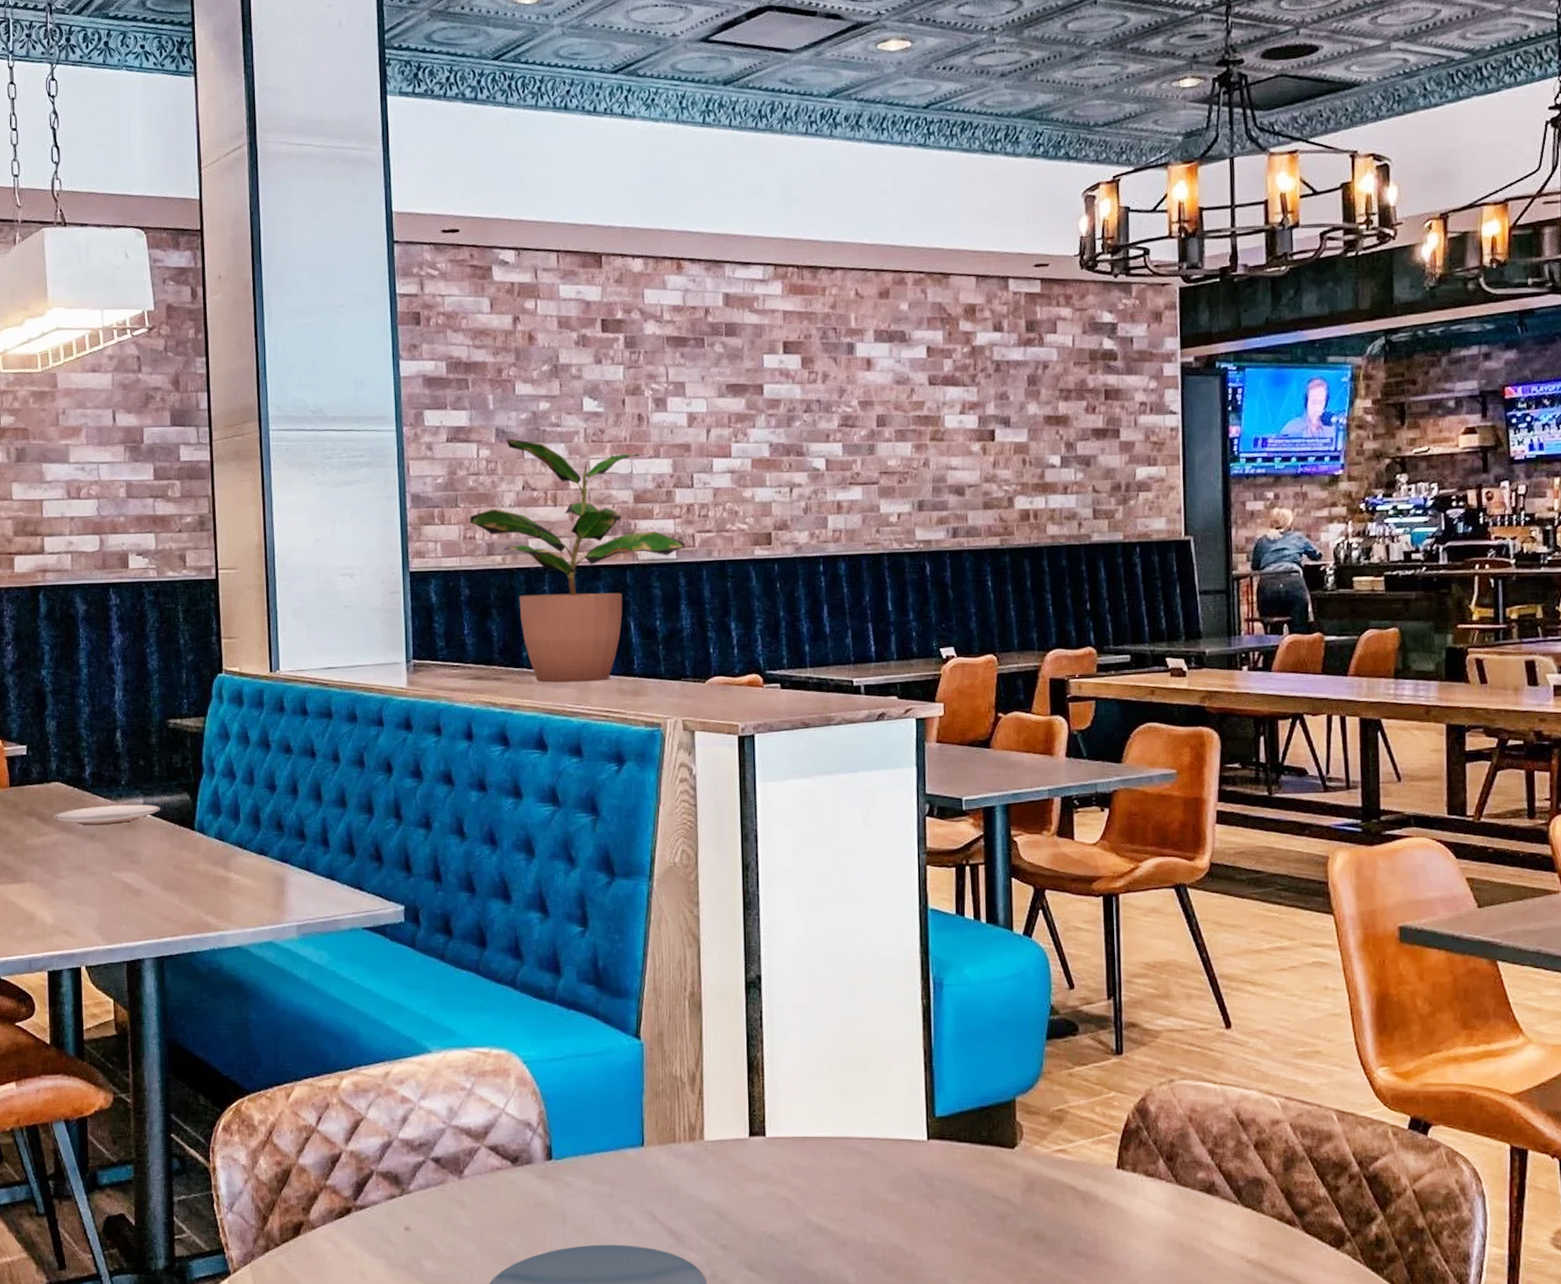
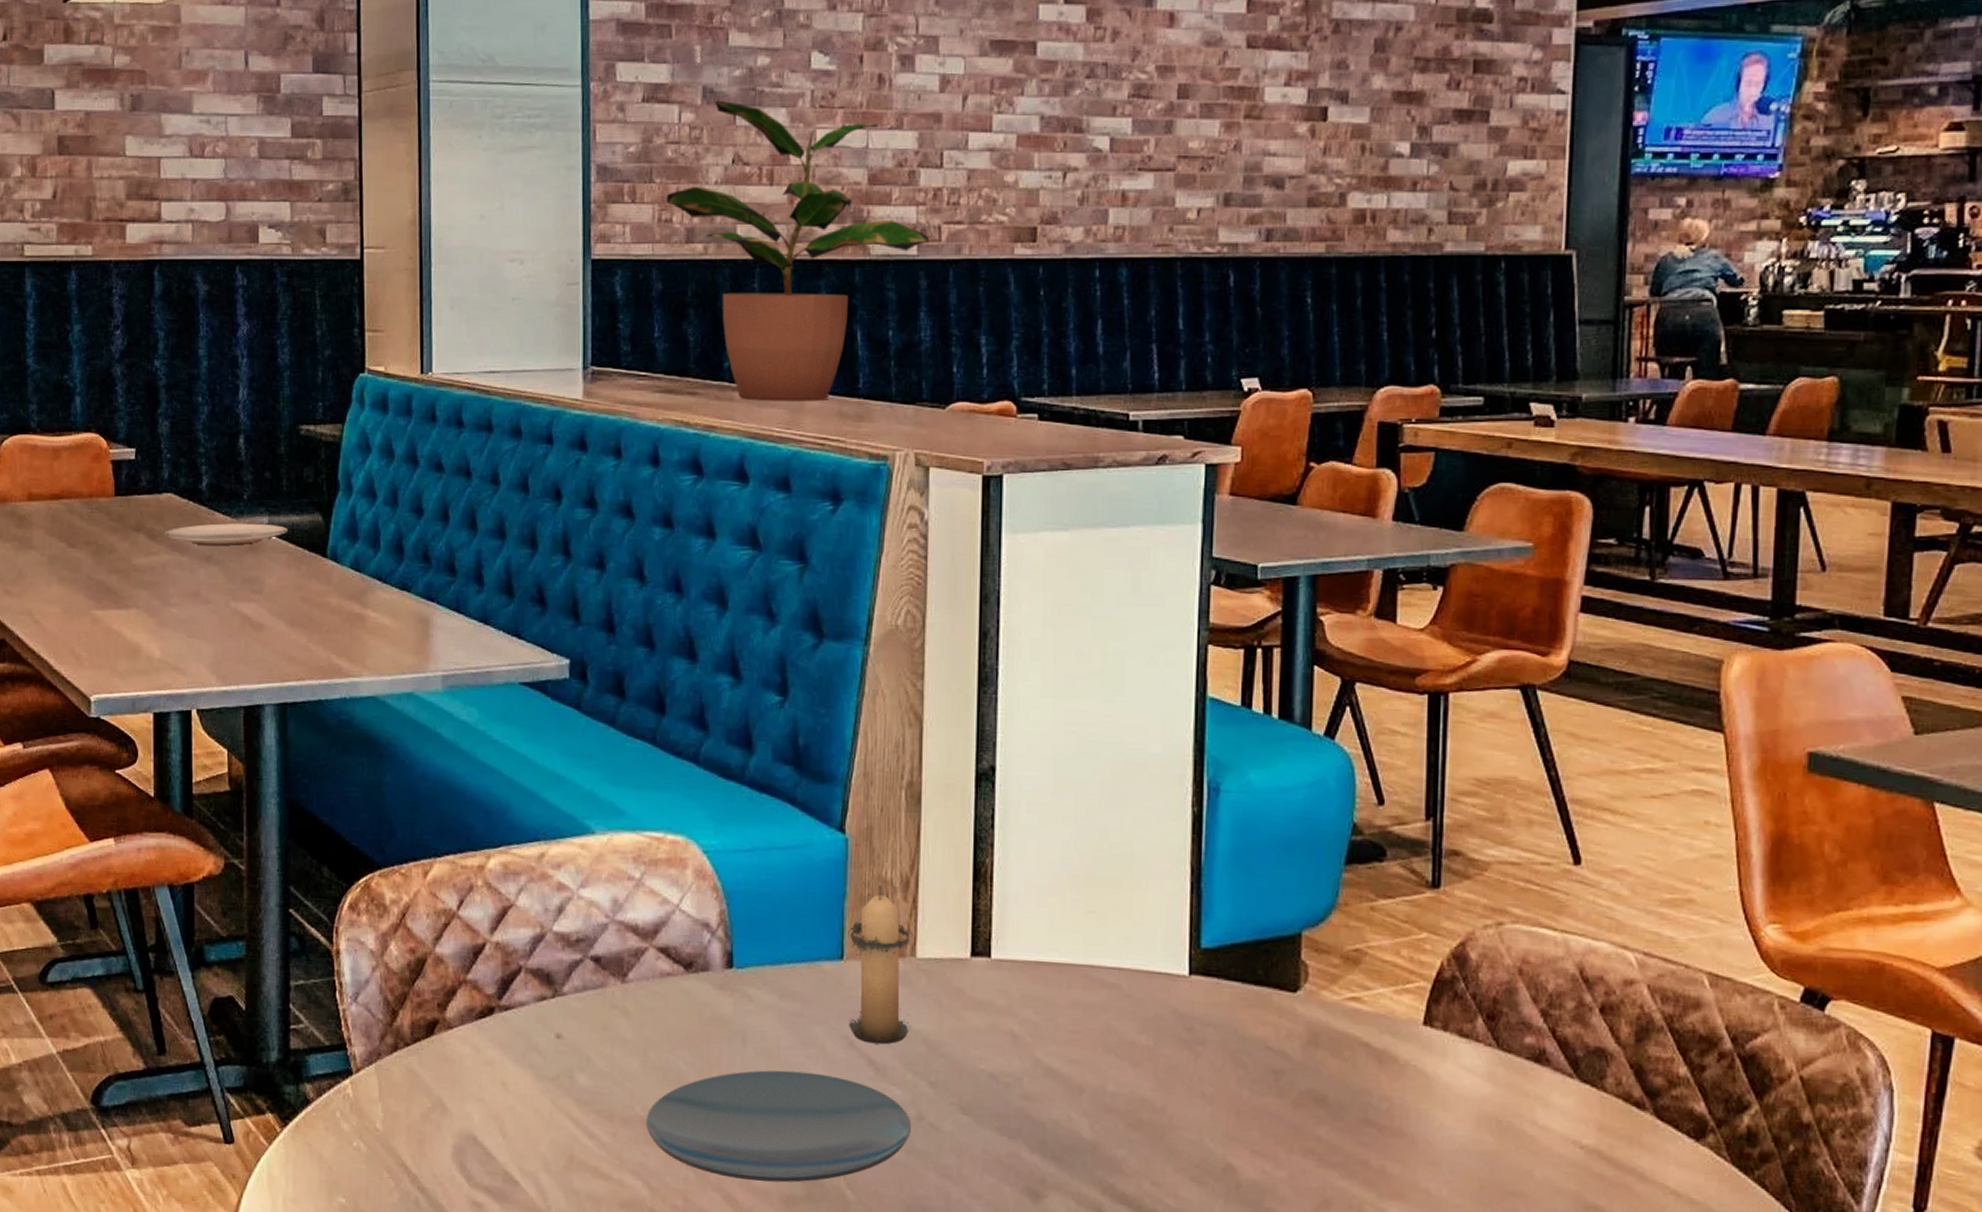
candle: none [647,1081,703,1216] -> present [848,885,913,1045]

